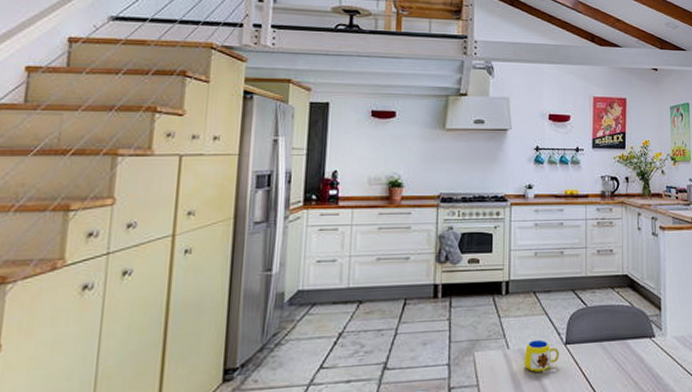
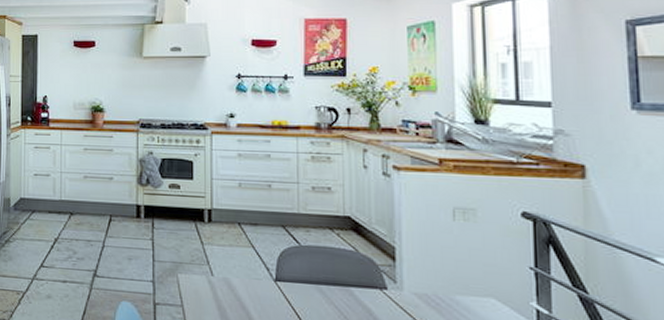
mug: present [523,339,560,373] -> none [229,271,270,307]

